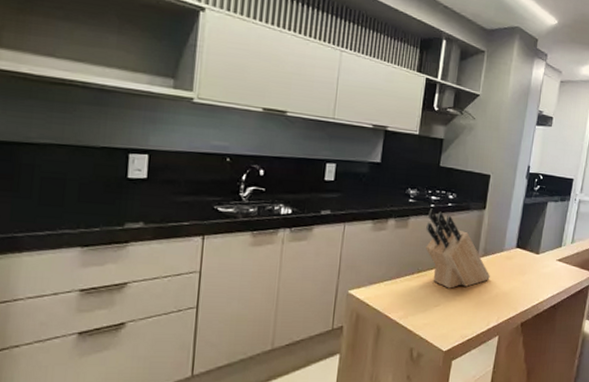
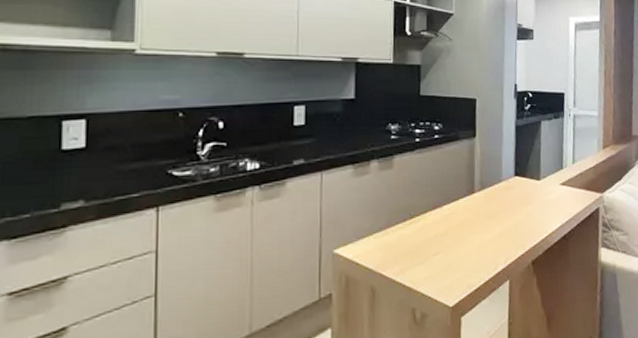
knife block: present [426,208,491,289] -> none [413,143,492,232]

